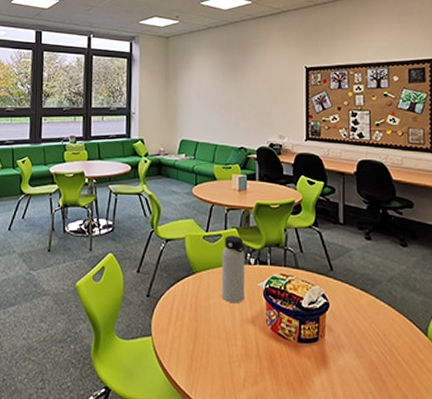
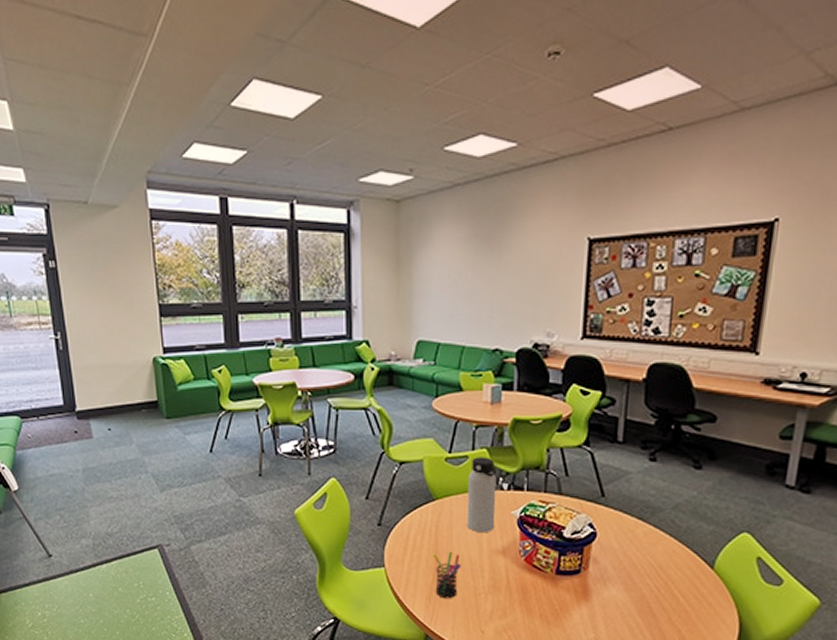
pen holder: none [193,320,218,367] -> present [433,551,462,599]

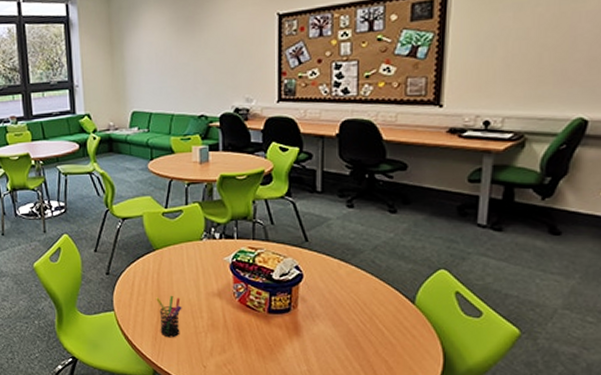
water bottle: present [467,457,497,533] -> none [184,211,210,278]

